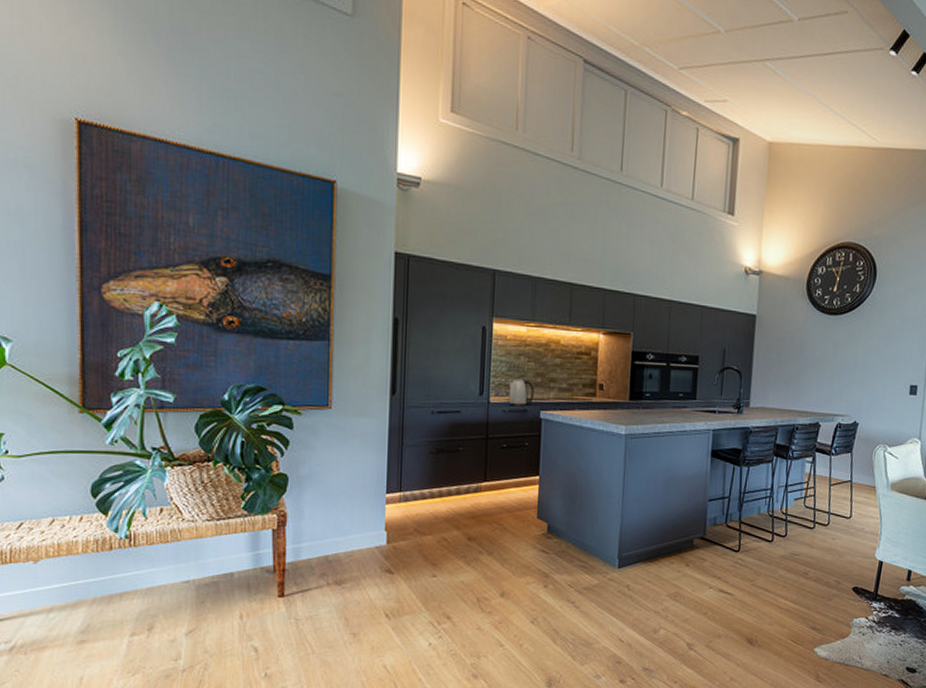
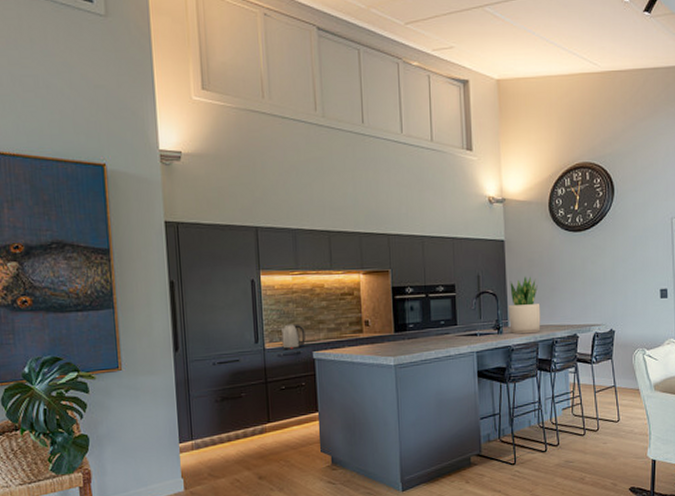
planter: none [750,356,785,417] -> present [509,276,541,334]

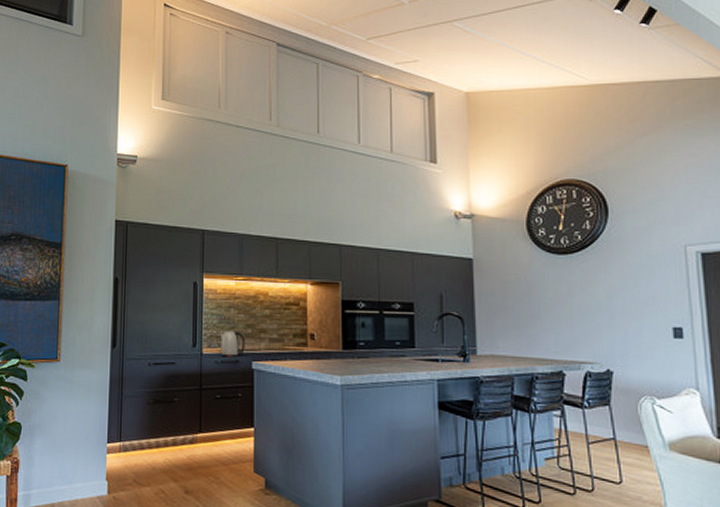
planter: present [509,276,541,334] -> none [477,300,517,366]

